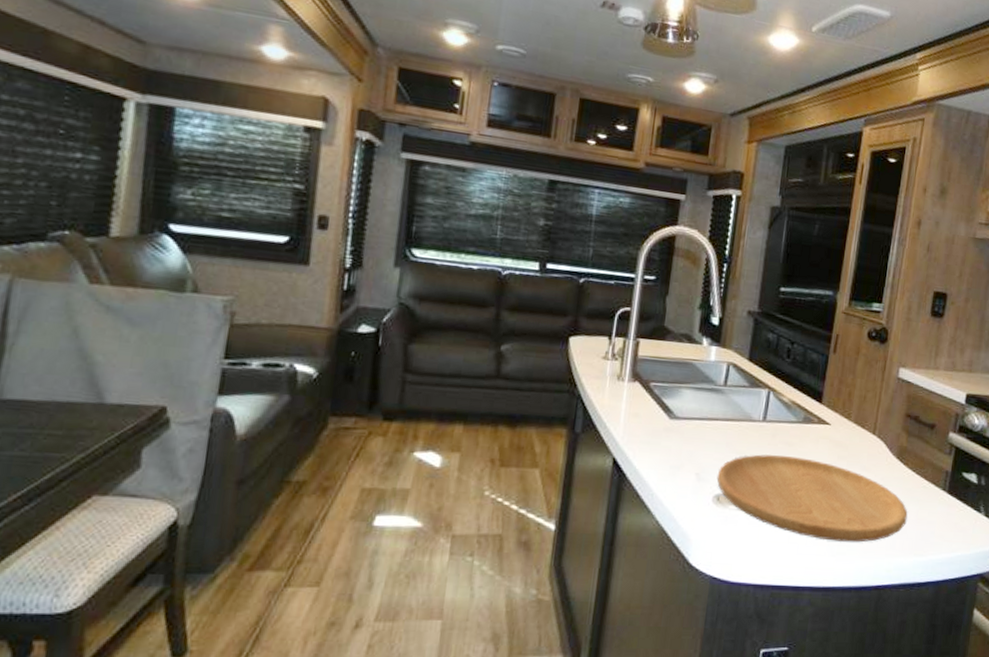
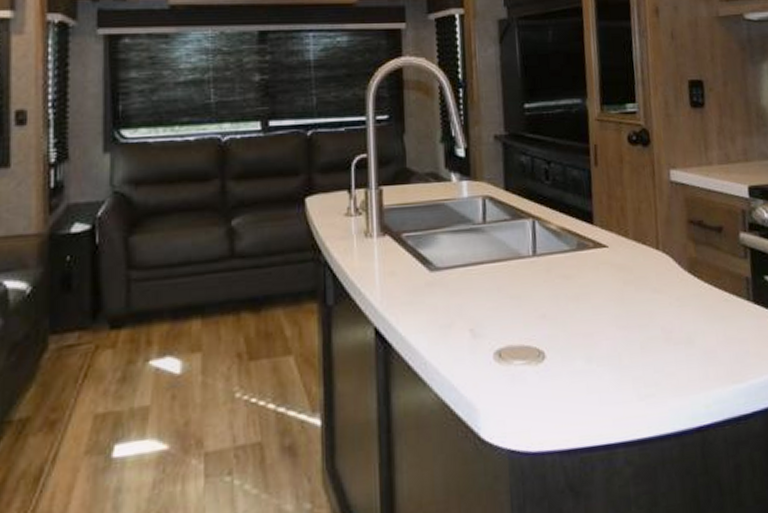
cutting board: present [716,454,908,543] -> none [493,290,716,383]

